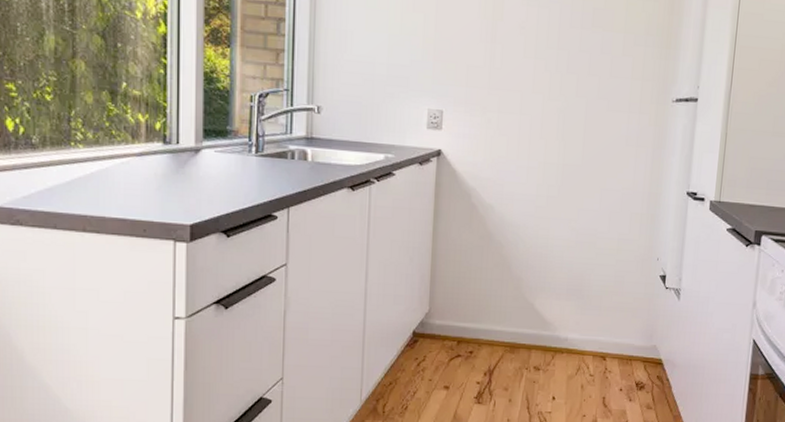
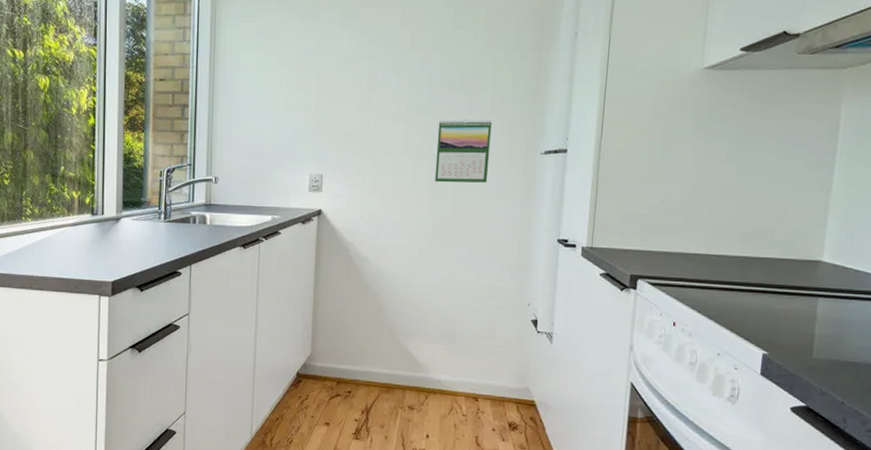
calendar: none [564,58,624,129] -> present [434,120,492,183]

